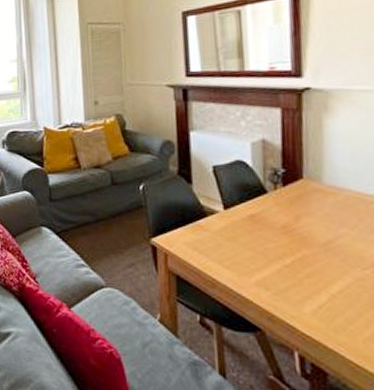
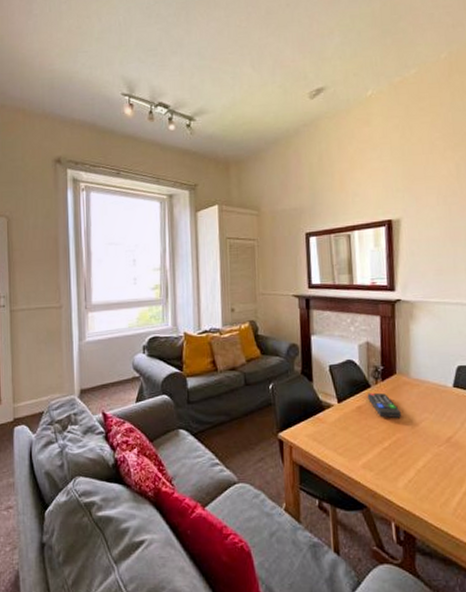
remote control: none [262,200,309,231] -> present [367,392,401,418]

